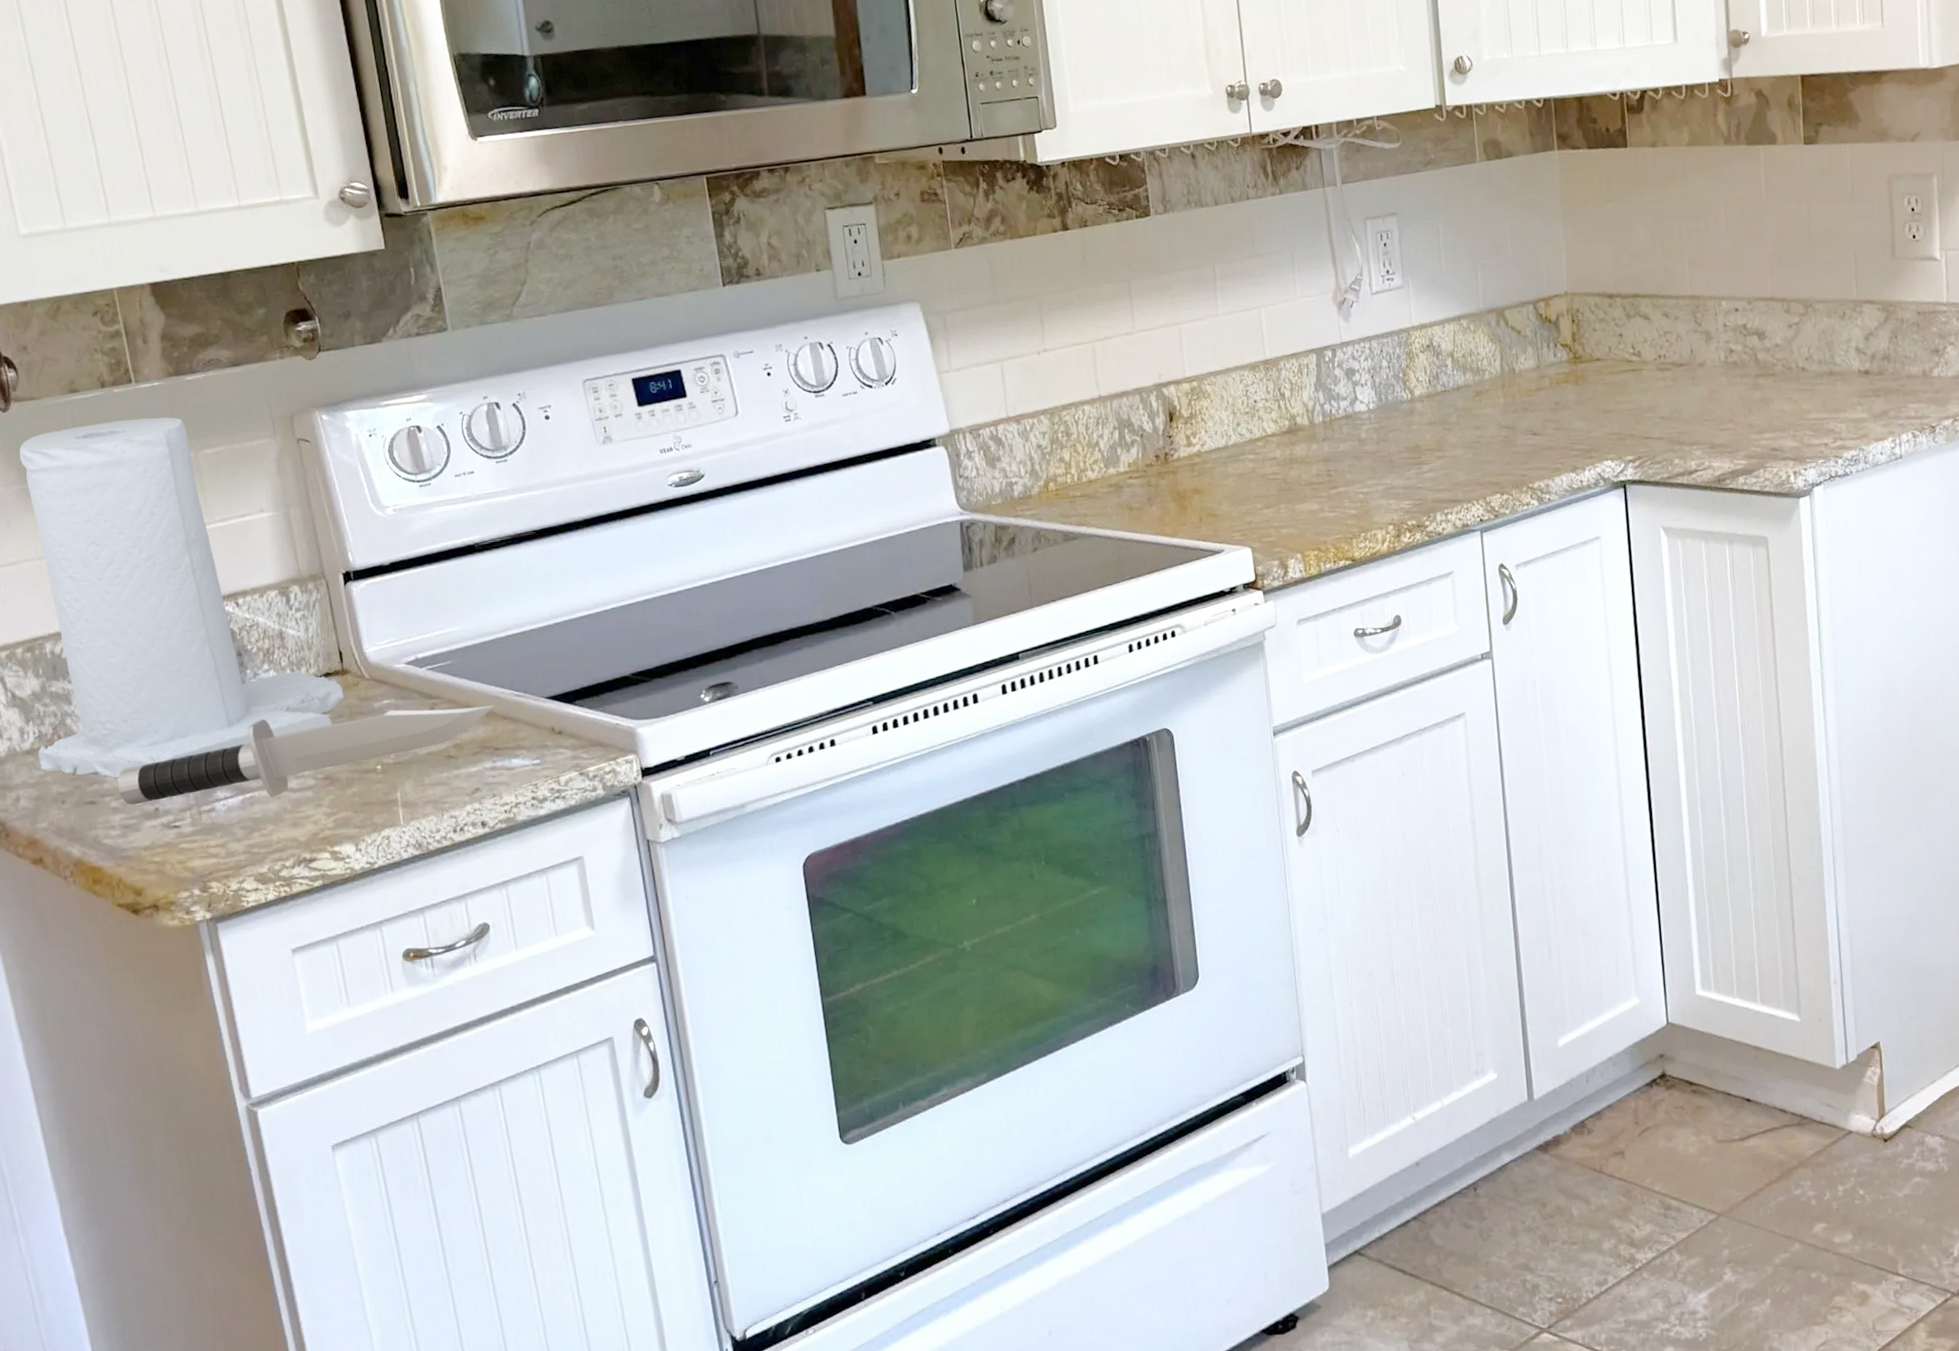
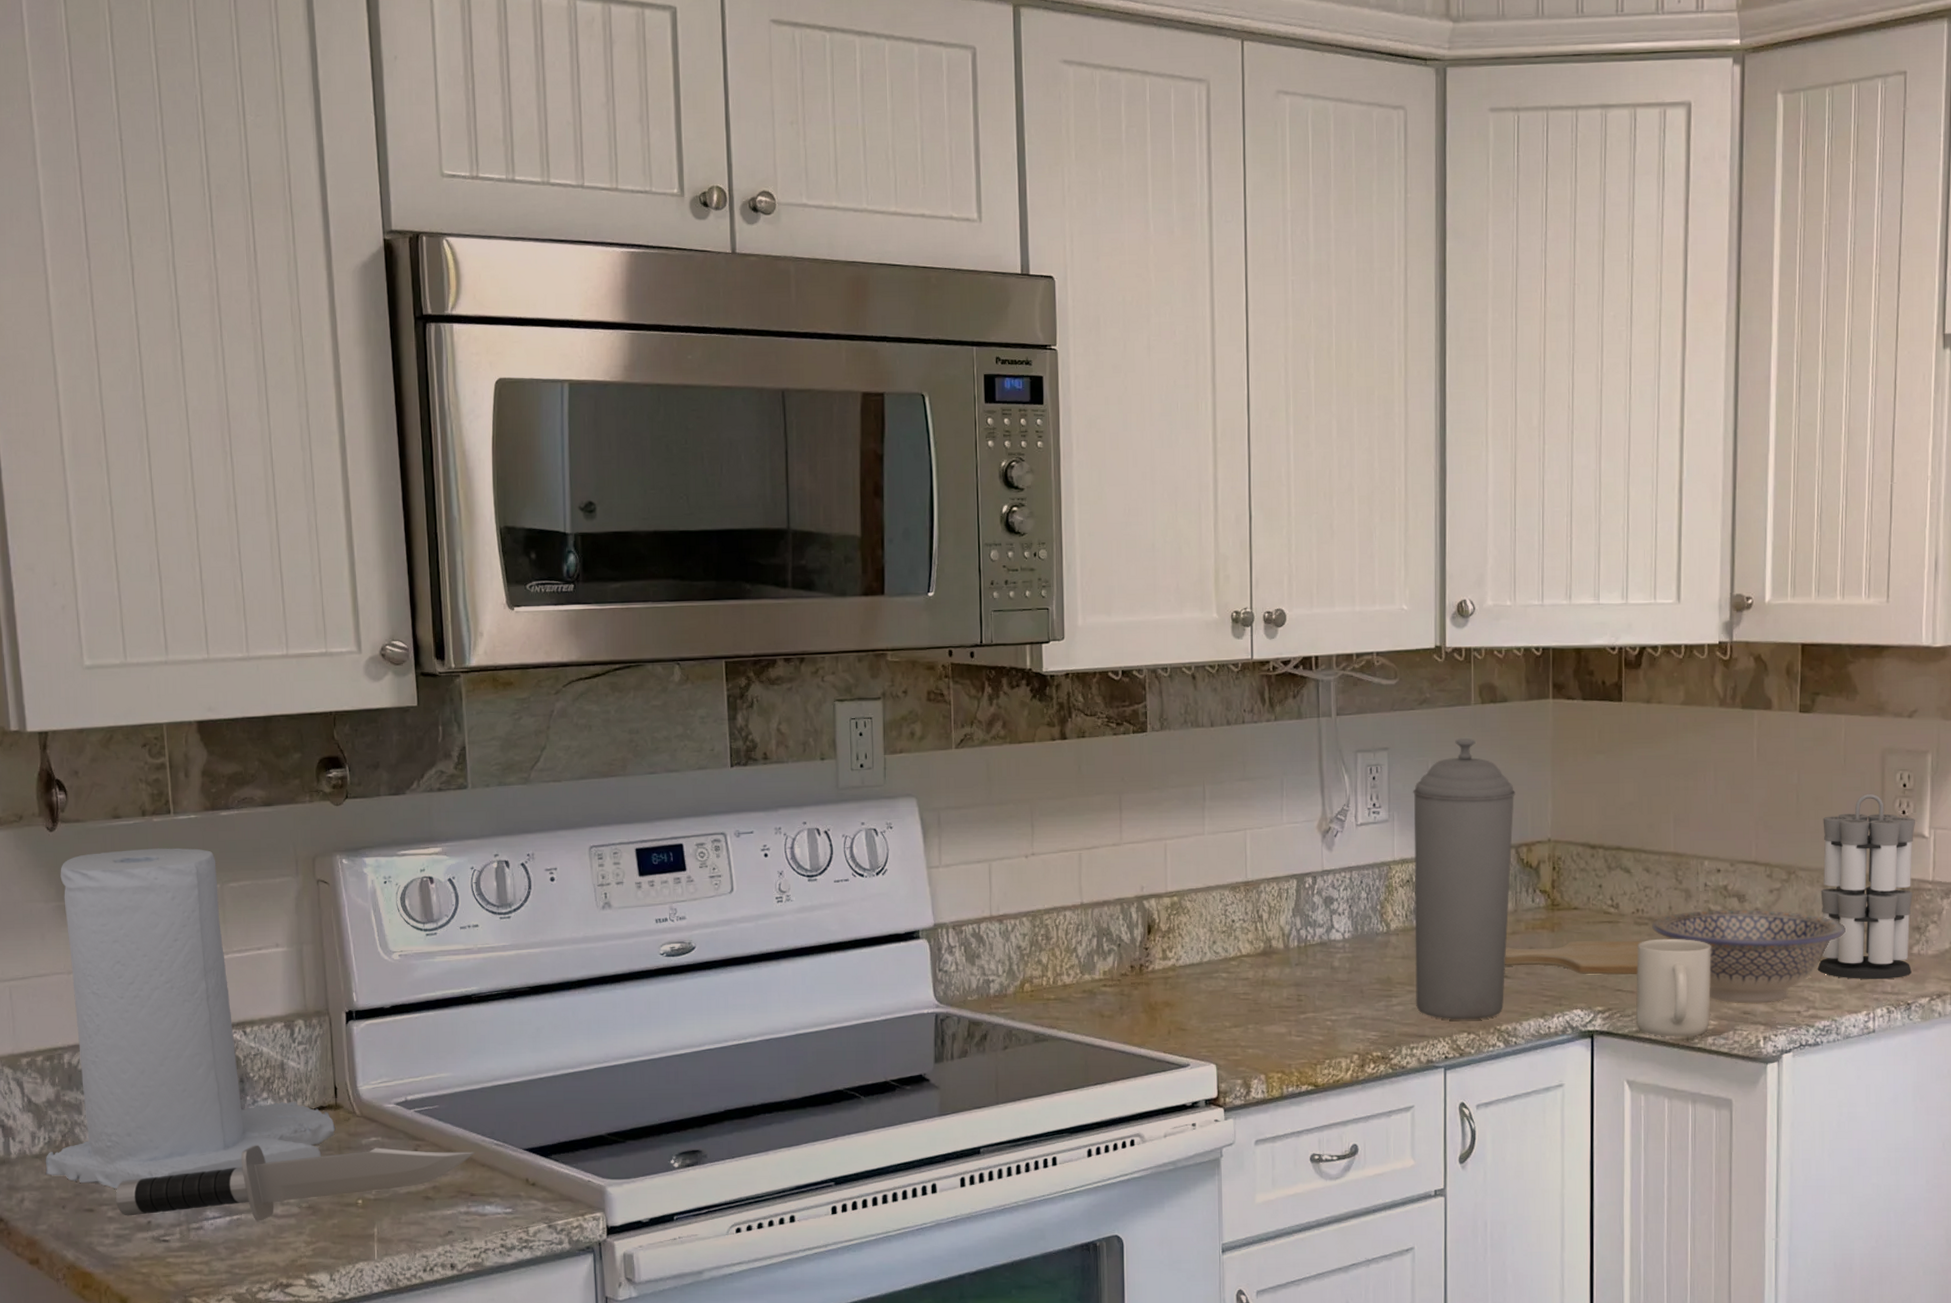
canister: none [1425,196,1534,482] -> present [1413,738,1515,1020]
chopping board: none [1531,387,1668,425] -> present [1504,940,1643,975]
mug: none [1662,381,1740,481] -> present [1636,938,1712,1037]
bowl: none [1675,345,1866,442] -> present [1652,909,1846,1004]
spice rack: none [1835,220,1934,407] -> present [1817,793,1916,980]

